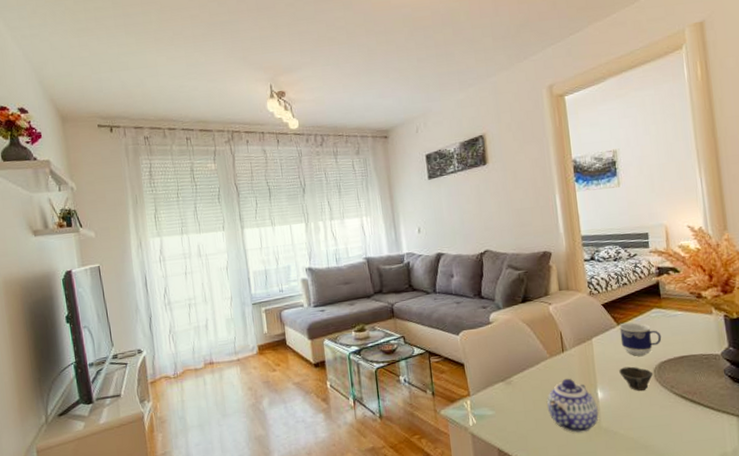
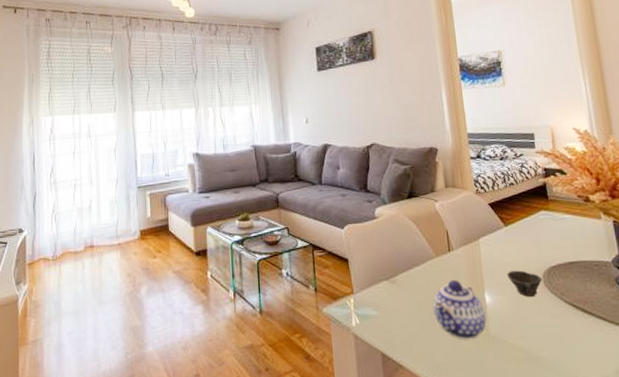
cup: present [619,322,662,356] -> none [506,223,550,259]

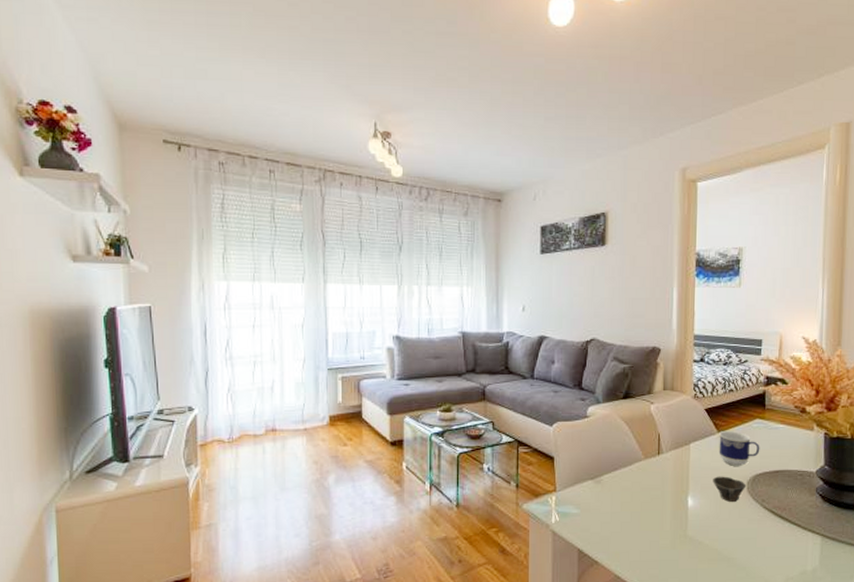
teapot: present [433,279,487,340] -> none [635,482,686,540]
cup: none [506,223,550,259] -> present [719,430,760,466]

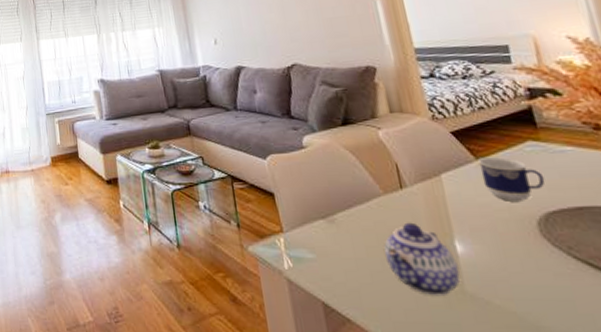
teapot: none [635,482,686,540] -> present [384,222,460,297]
cup: present [713,476,747,503] -> none [484,214,538,250]

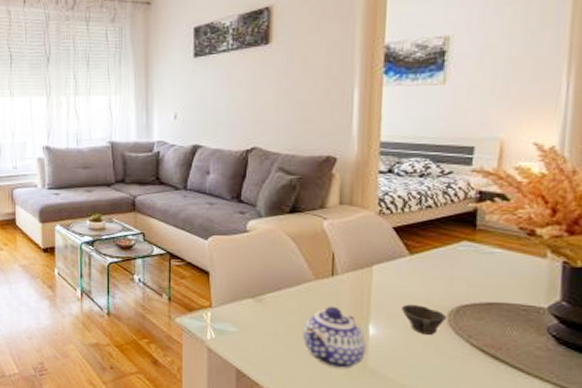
cup: present [478,156,546,201] -> none [410,252,468,294]
cup: none [484,214,538,250] -> present [401,304,447,336]

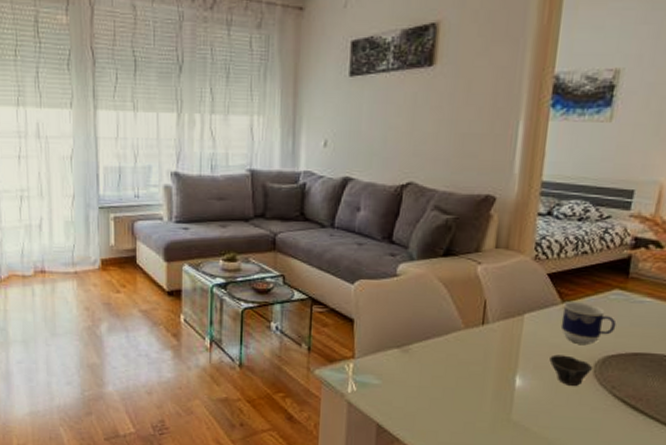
teapot: present [303,306,366,370] -> none [448,356,512,423]
cup: none [410,252,468,294] -> present [560,301,617,344]

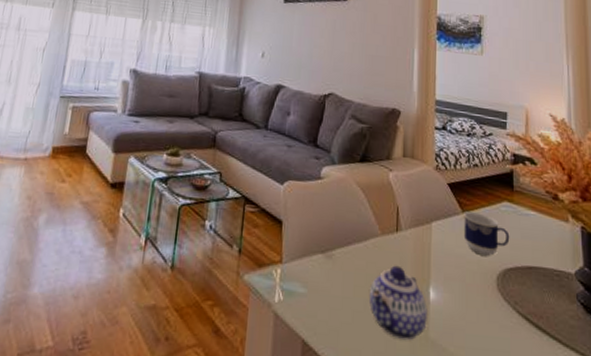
teapot: none [448,356,512,423] -> present [369,265,427,341]
cup: present [549,354,593,387] -> none [457,265,496,302]

